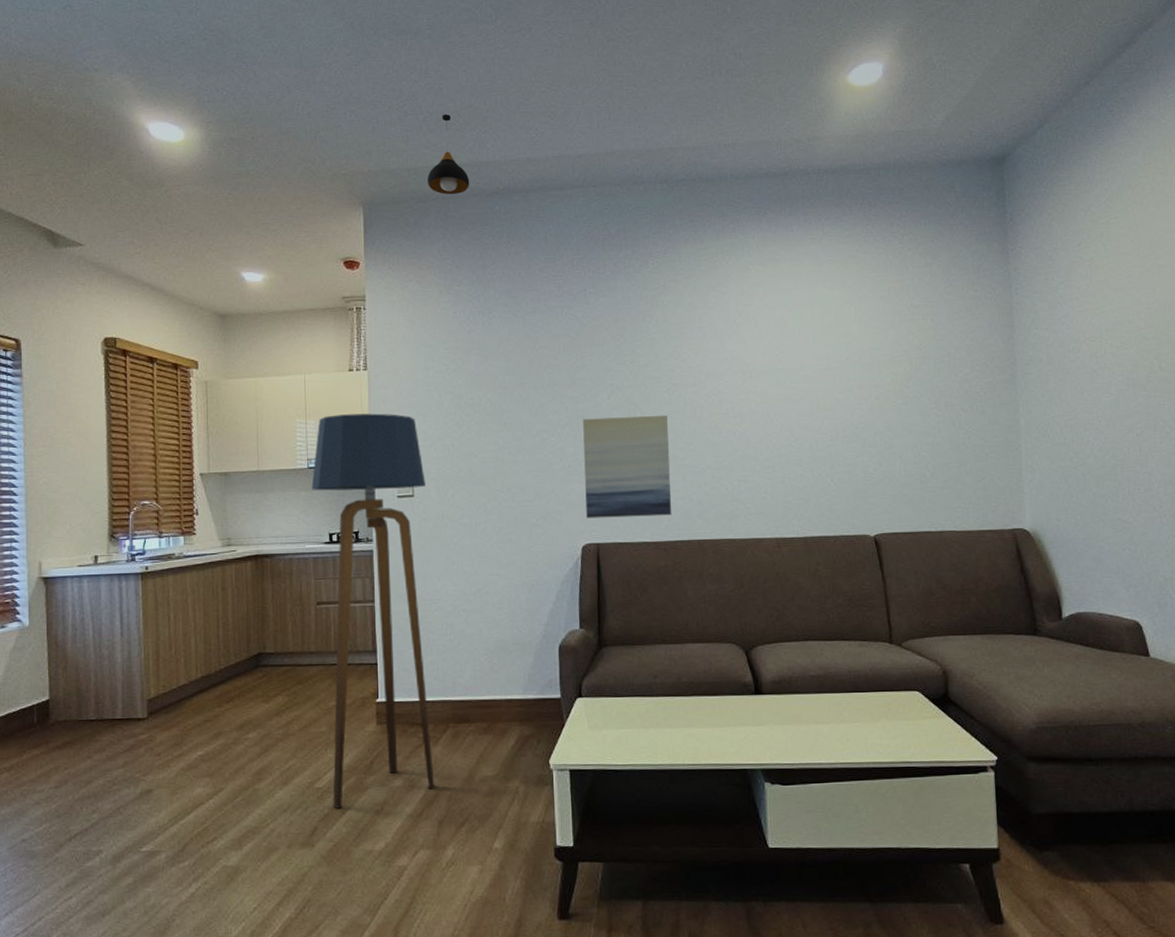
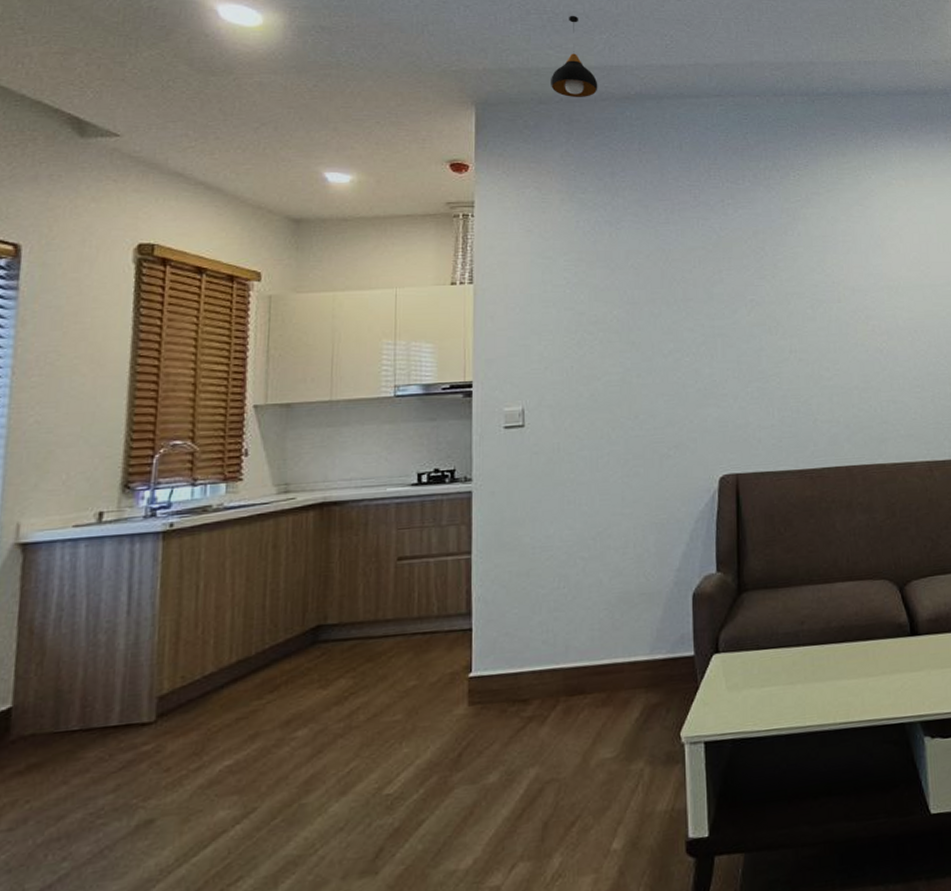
floor lamp: present [311,413,435,809] -> none [398,332,540,820]
wall art: present [583,415,672,519] -> none [720,332,818,446]

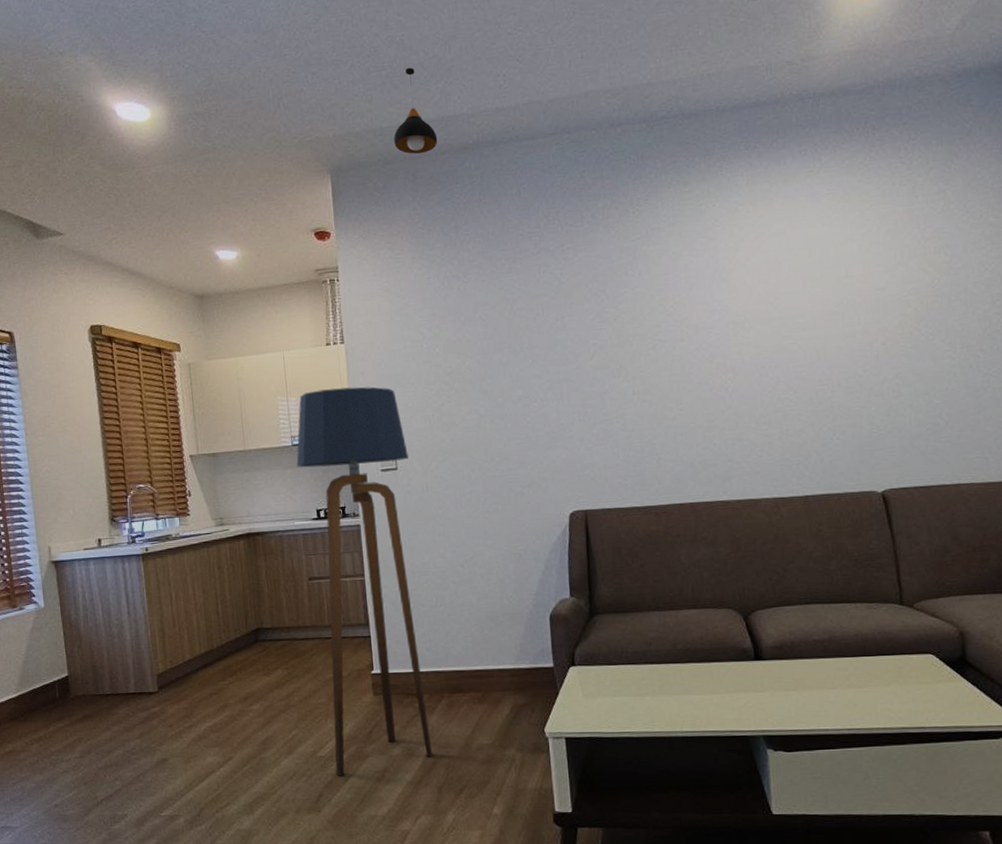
floor lamp: none [398,332,540,820] -> present [296,386,433,776]

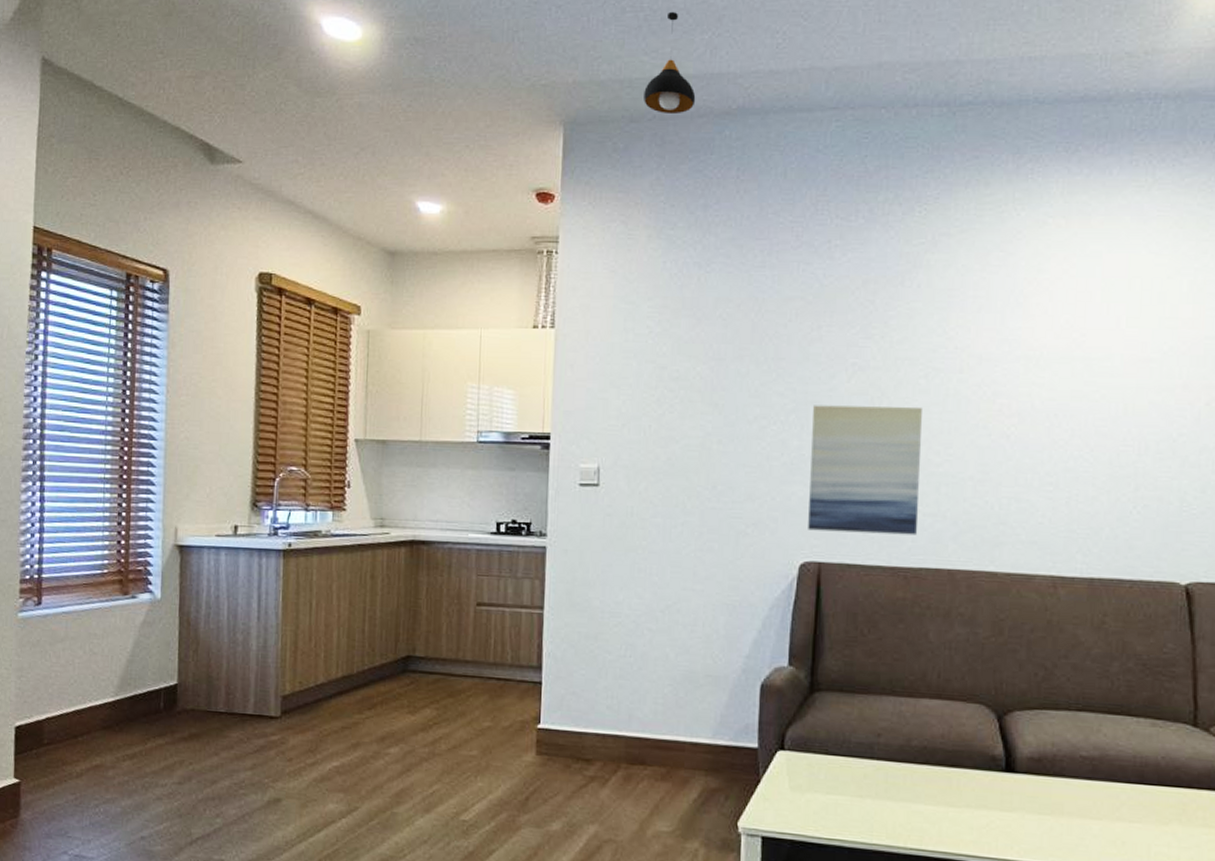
floor lamp: present [296,386,433,776] -> none [479,380,614,848]
wall art: none [565,373,663,485] -> present [808,405,922,535]

